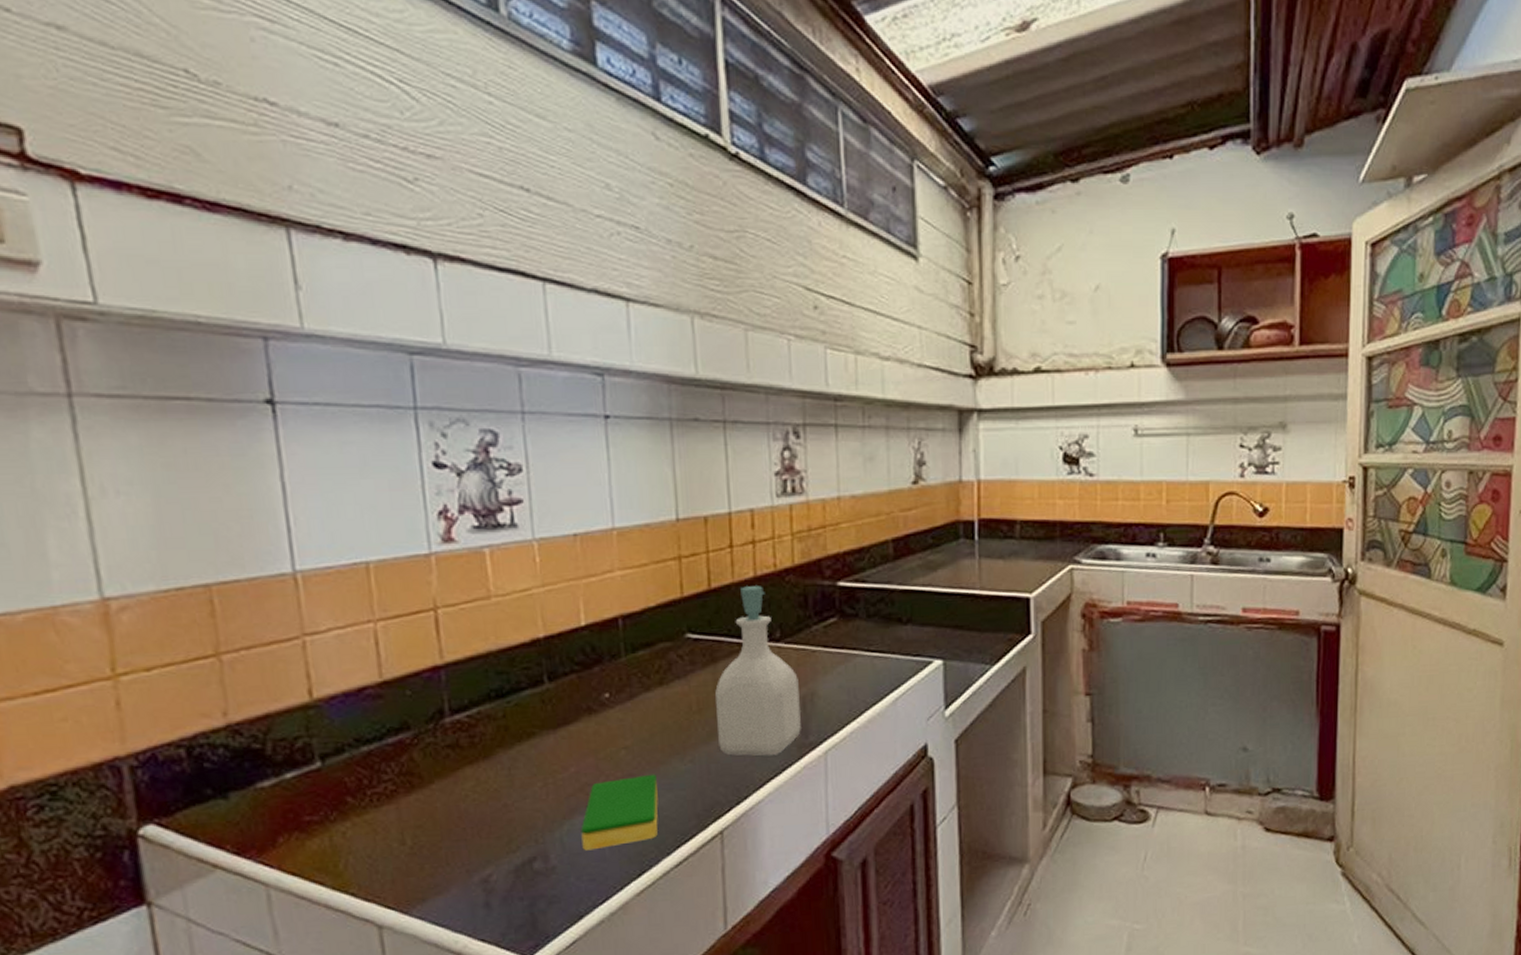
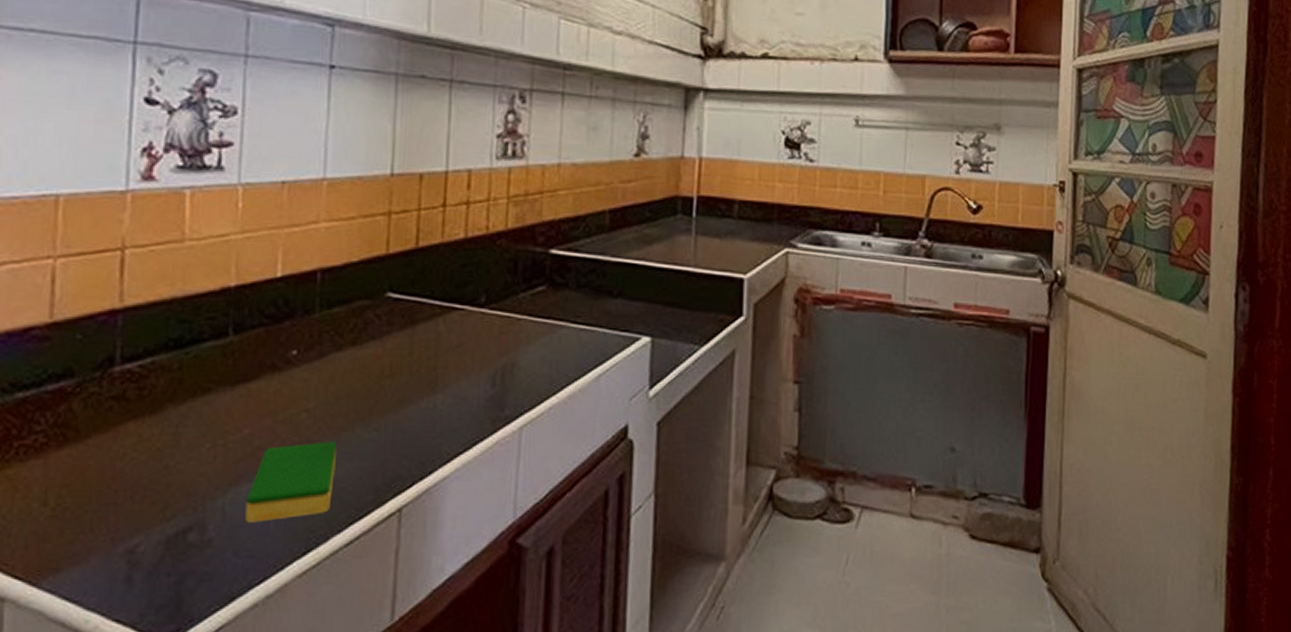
soap bottle: present [715,586,801,756] -> none [408,247,500,429]

